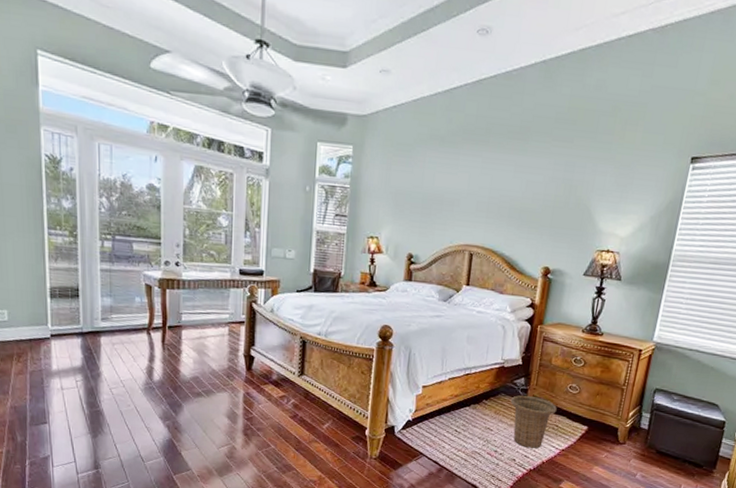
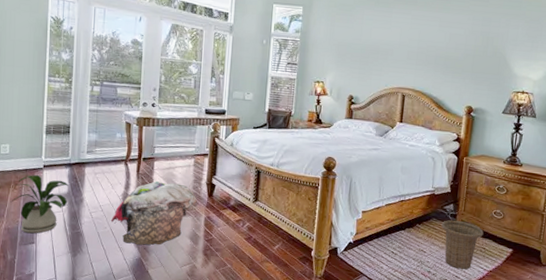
house plant: none [15,345,83,413] -> present [10,174,70,234]
laundry basket: none [134,353,234,425] -> present [110,181,197,245]

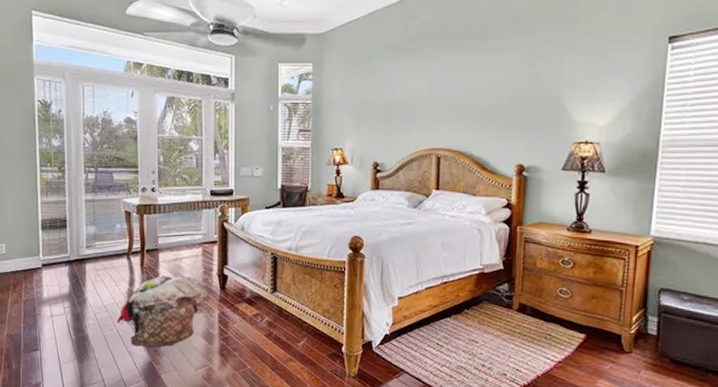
house plant: present [10,174,70,234] -> none [11,275,71,340]
basket: present [441,220,484,269] -> none [494,302,548,361]

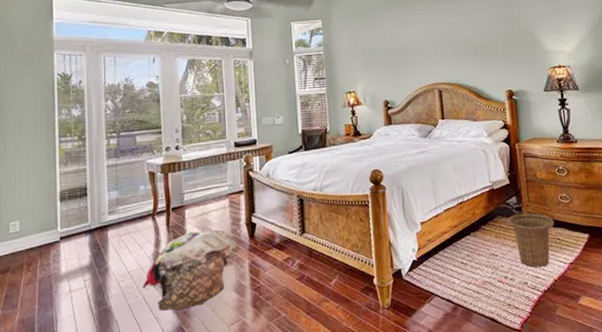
basket: none [494,302,548,361] -> present [507,213,555,268]

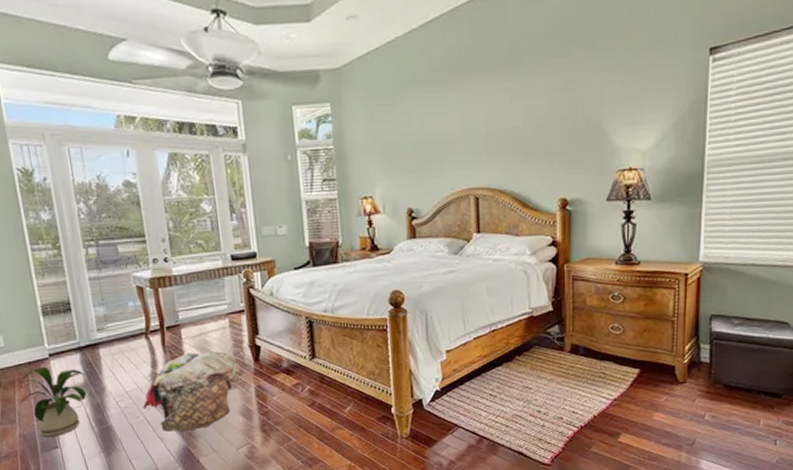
house plant: none [24,249,92,322] -> present [19,366,87,438]
basket: present [507,213,555,268] -> none [546,344,601,402]

